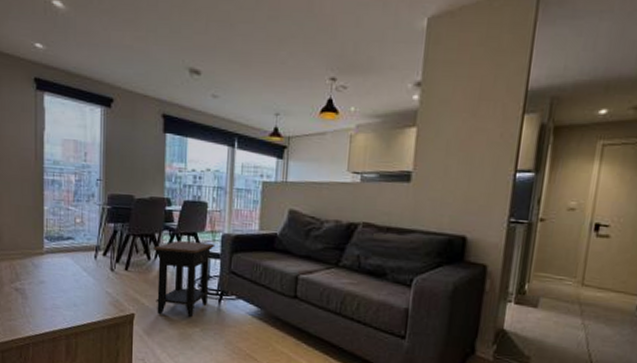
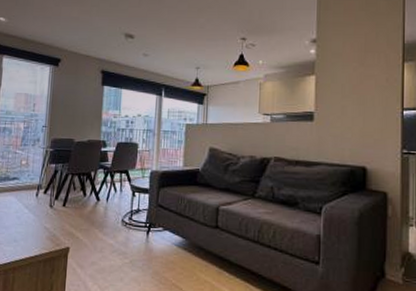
side table: present [153,241,216,318] -> none [89,178,145,250]

